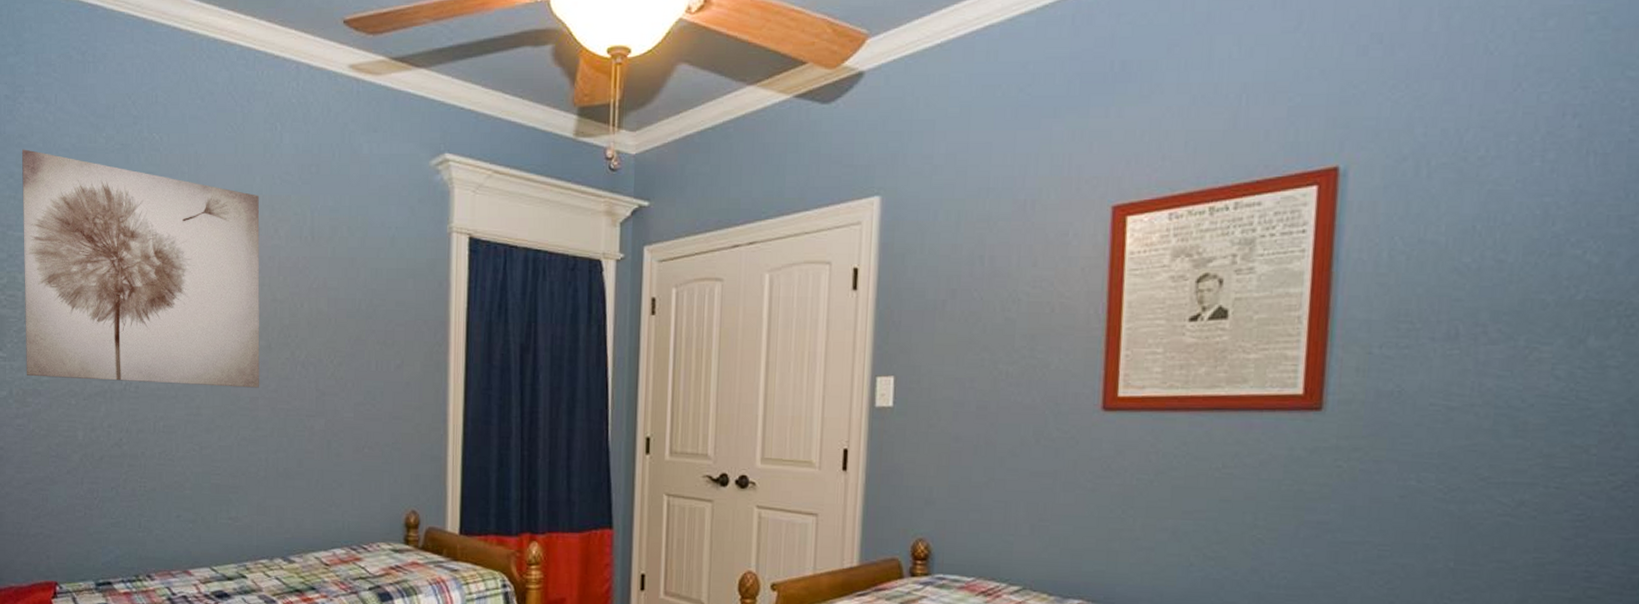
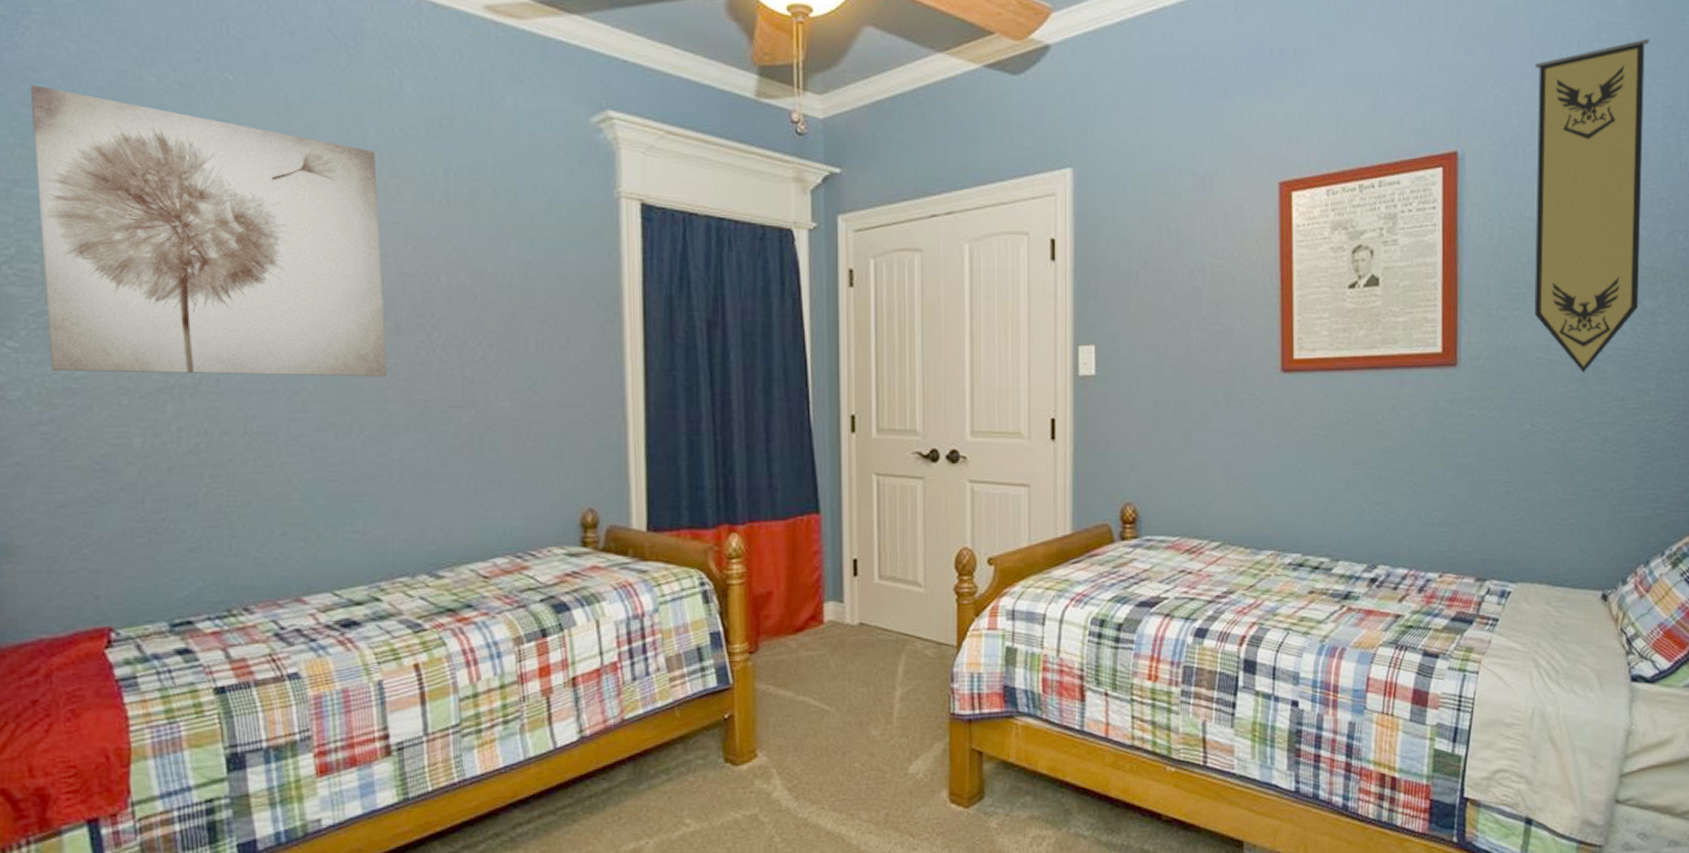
pennant: none [1430,22,1619,423] -> present [1534,38,1650,373]

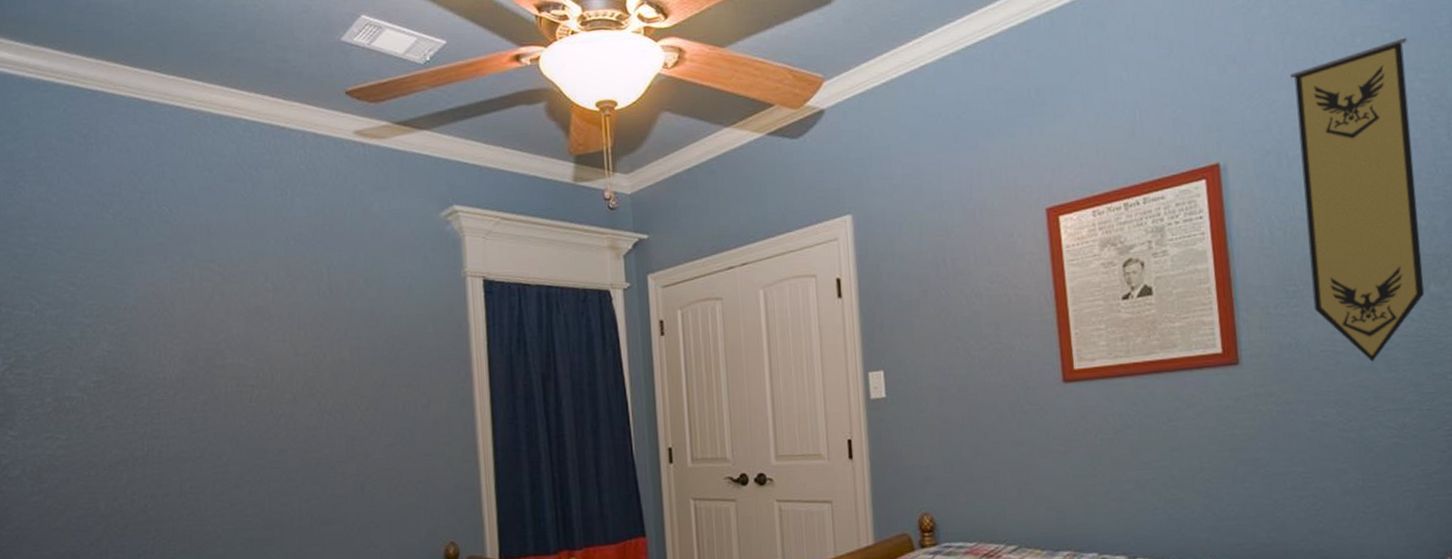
wall art: present [29,85,387,377] -> none [24,230,287,453]

